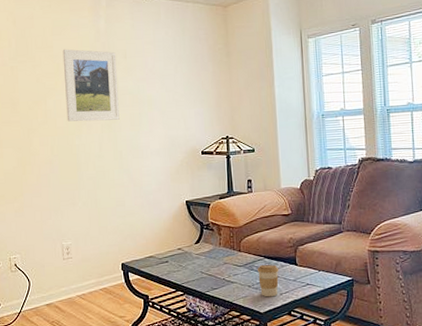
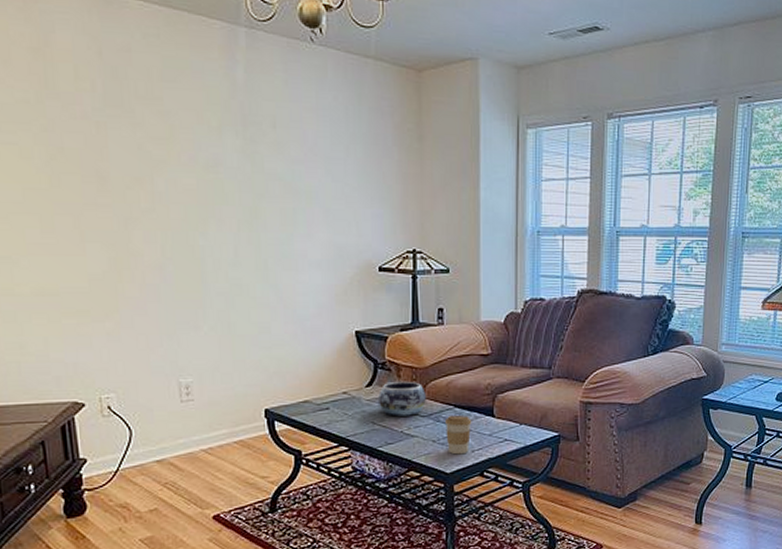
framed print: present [62,49,120,122] -> none [178,104,265,215]
decorative bowl: none [205,238,242,267] -> present [378,381,426,417]

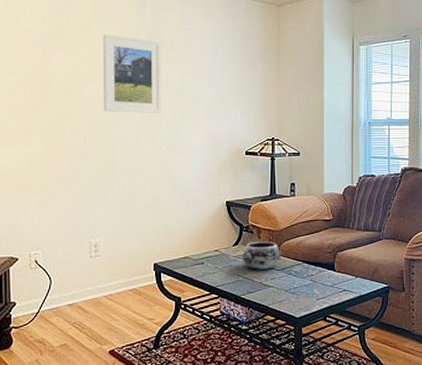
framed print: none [178,104,265,215] -> present [102,34,161,113]
coffee cup: present [444,414,472,455] -> none [295,269,317,302]

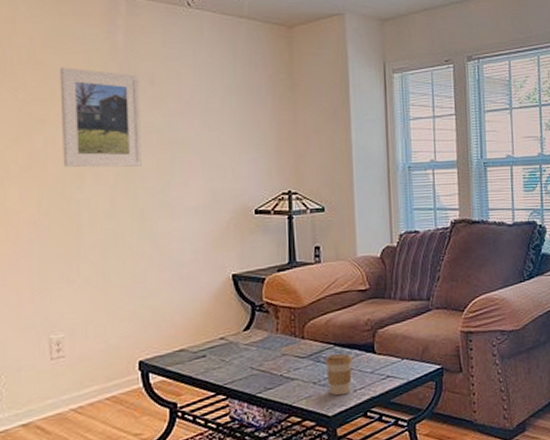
decorative bowl: present [243,241,280,270] -> none [257,321,305,360]
coffee cup: none [295,269,317,302] -> present [324,353,353,396]

